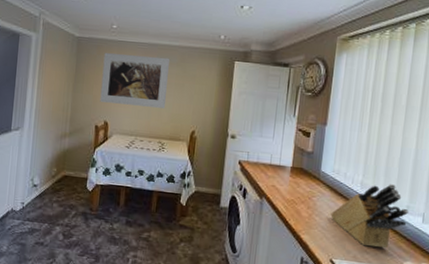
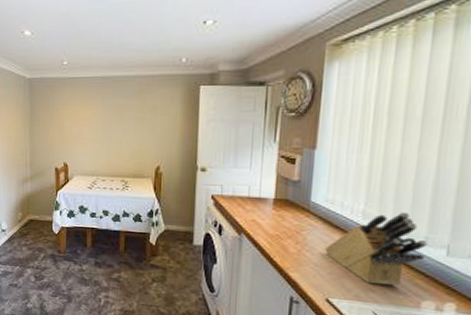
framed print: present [100,53,170,108] -> none [57,90,127,145]

